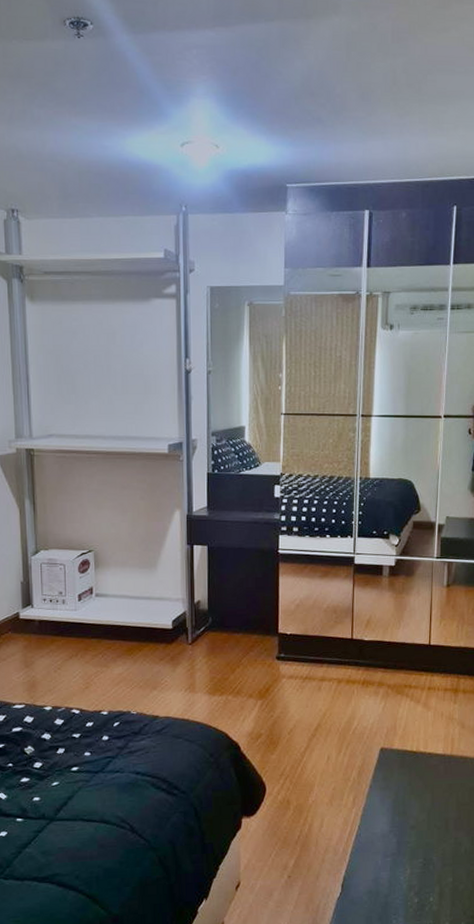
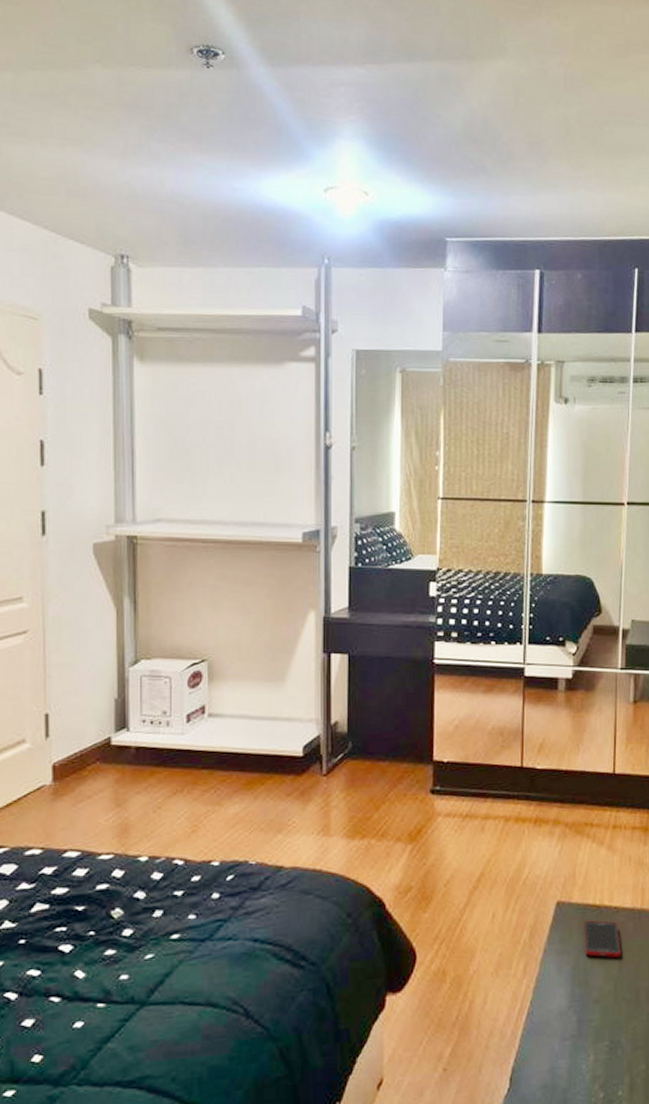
cell phone: none [402,763,434,794] -> present [583,920,621,958]

